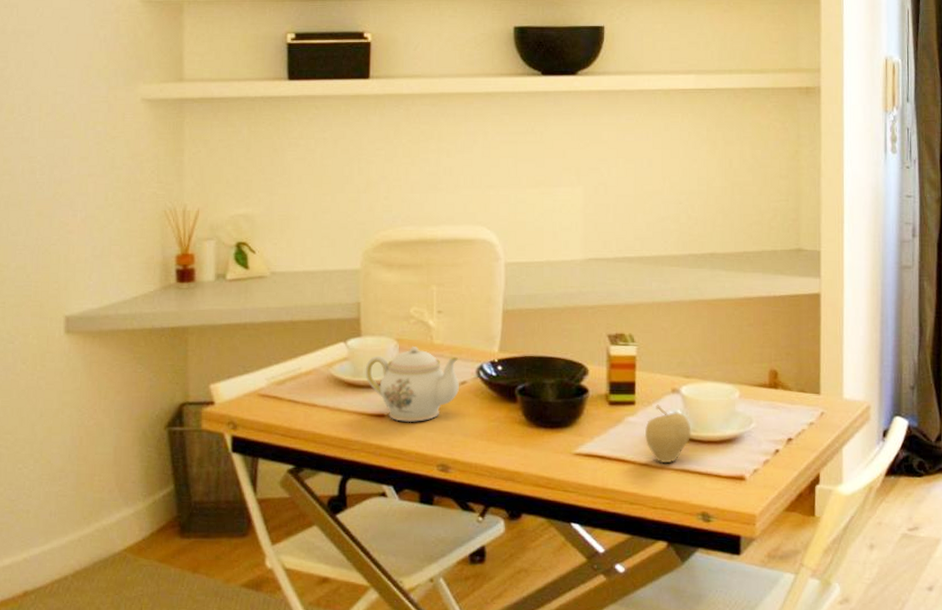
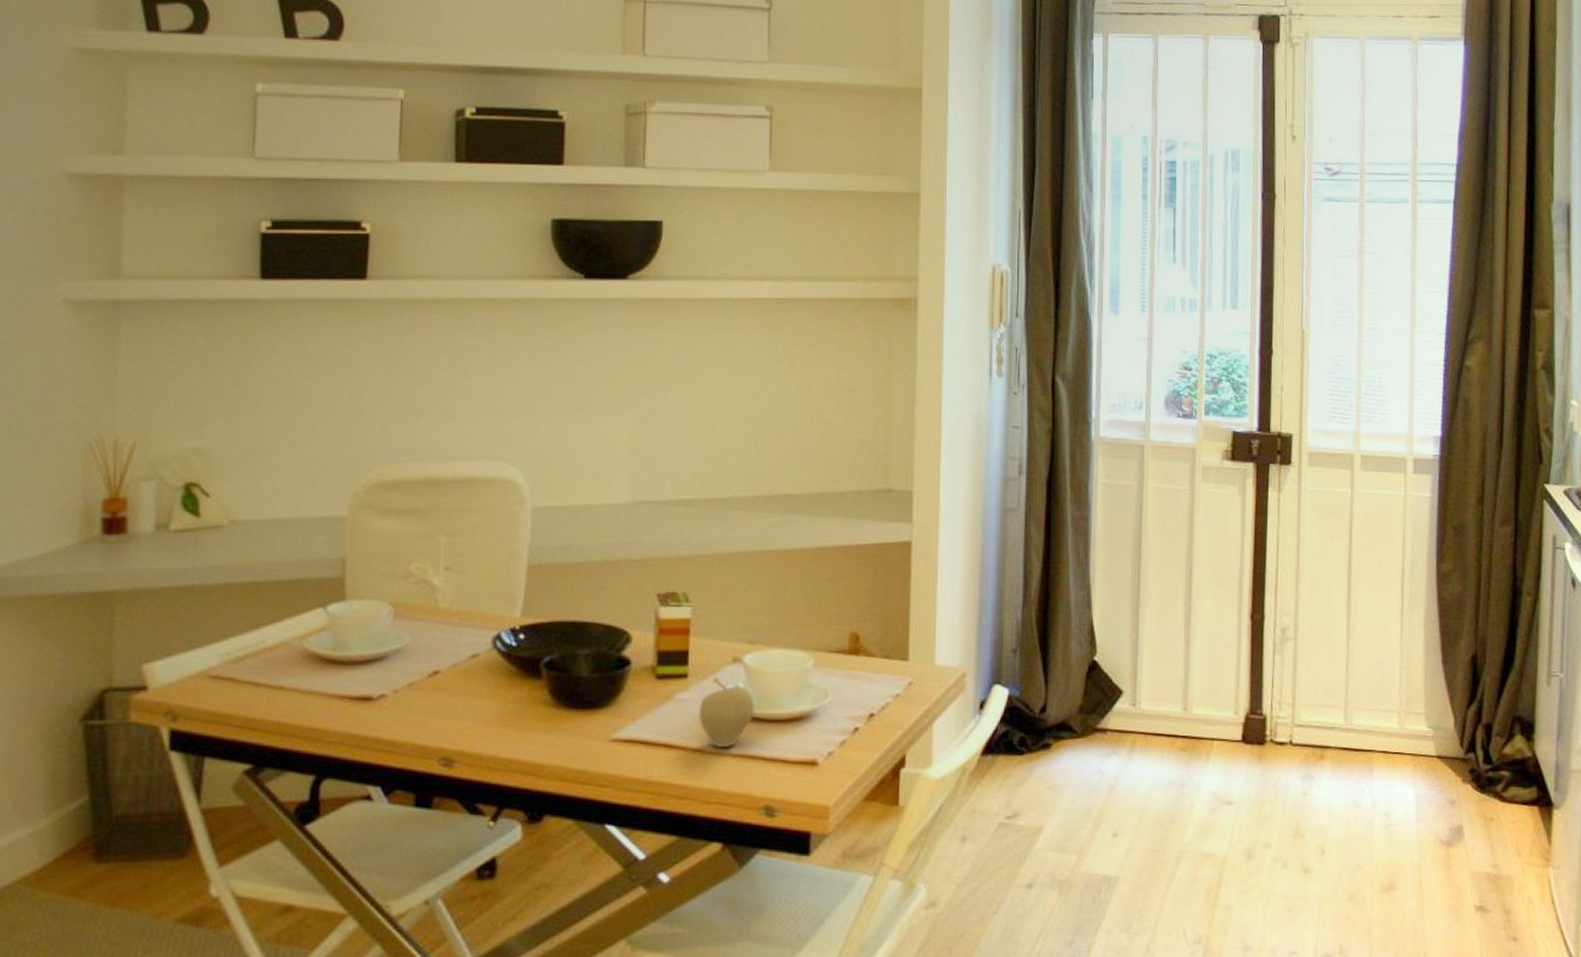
teapot: present [365,345,459,422] -> none [349,610,471,706]

